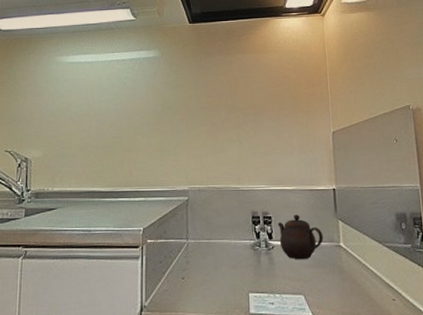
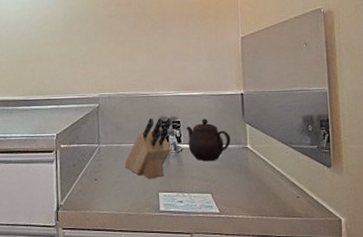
knife block: none [213,213,263,278] -> present [124,118,171,179]

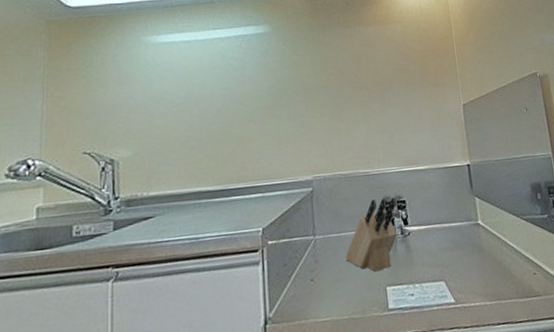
teapot: present [186,119,231,162] -> none [412,195,461,244]

